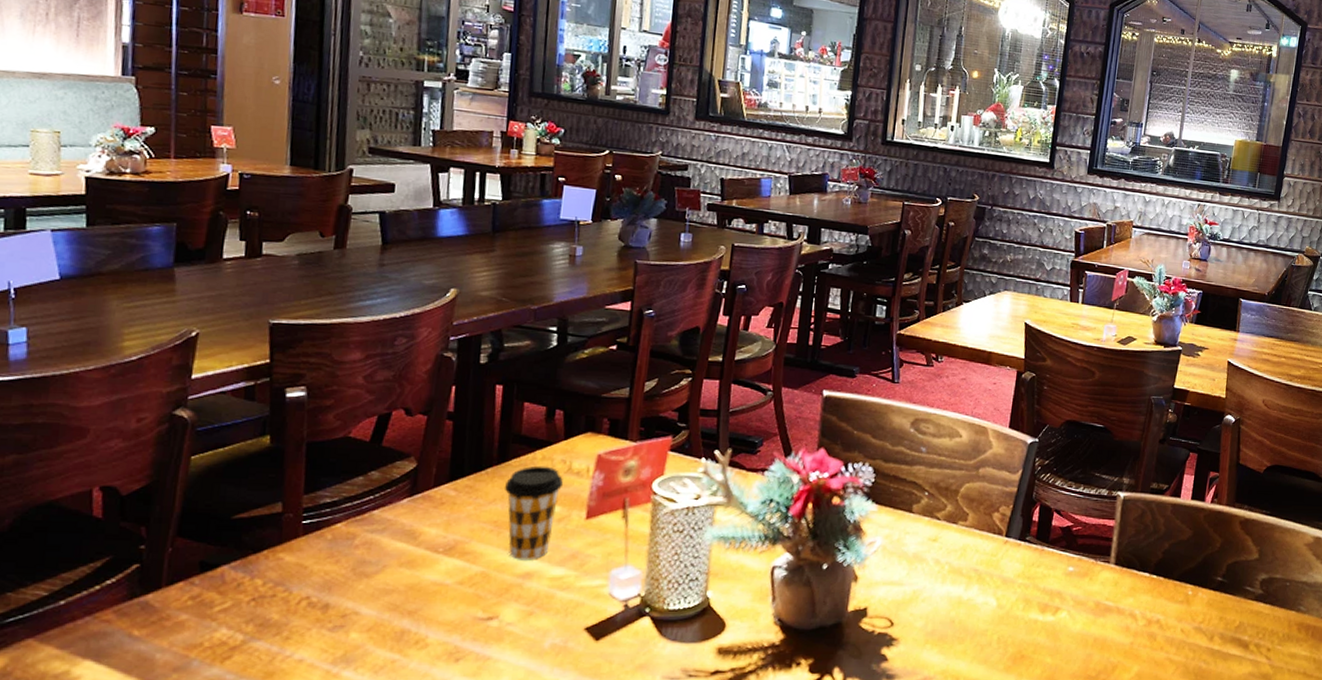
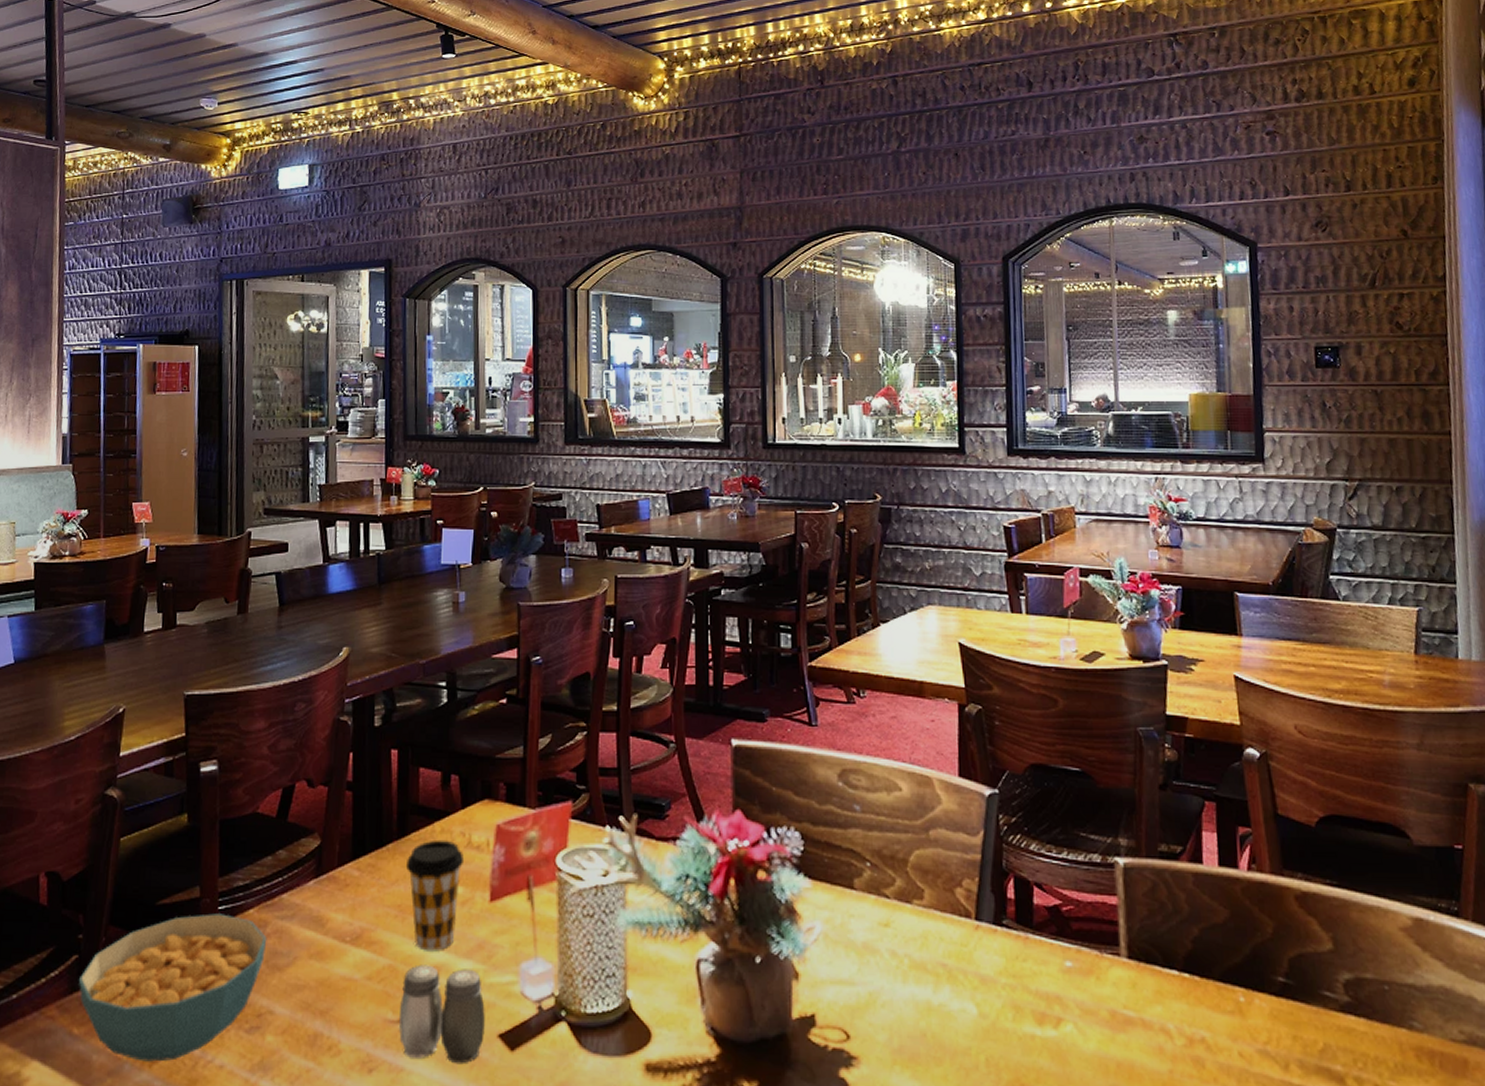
cereal bowl: none [139,527,355,658] -> present [78,913,267,1062]
salt and pepper shaker: none [488,571,574,653] -> present [399,964,485,1065]

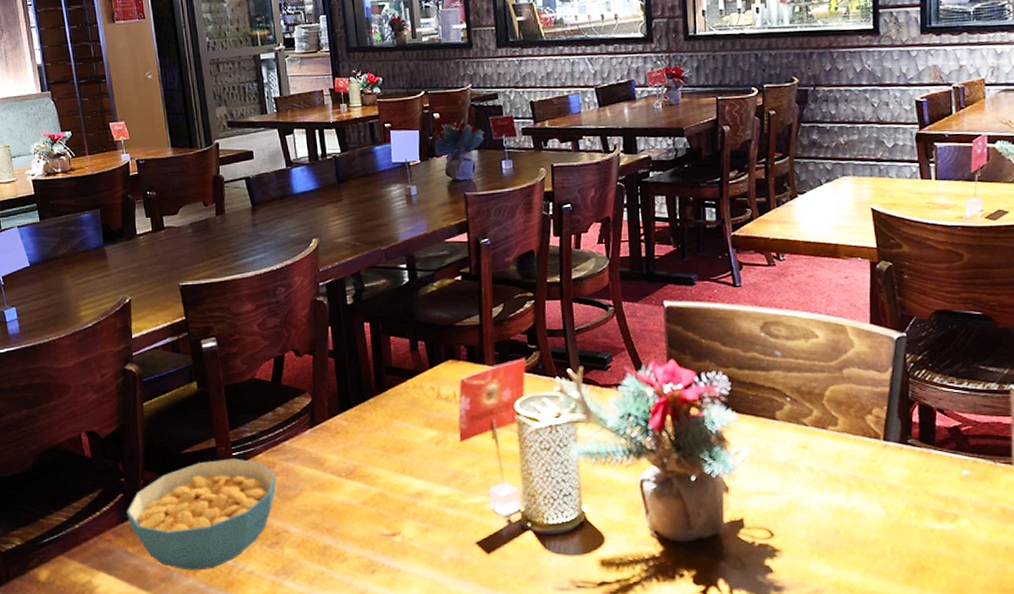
salt and pepper shaker: present [399,964,485,1065] -> none [392,491,465,565]
coffee cup: present [405,839,465,951] -> none [386,394,436,481]

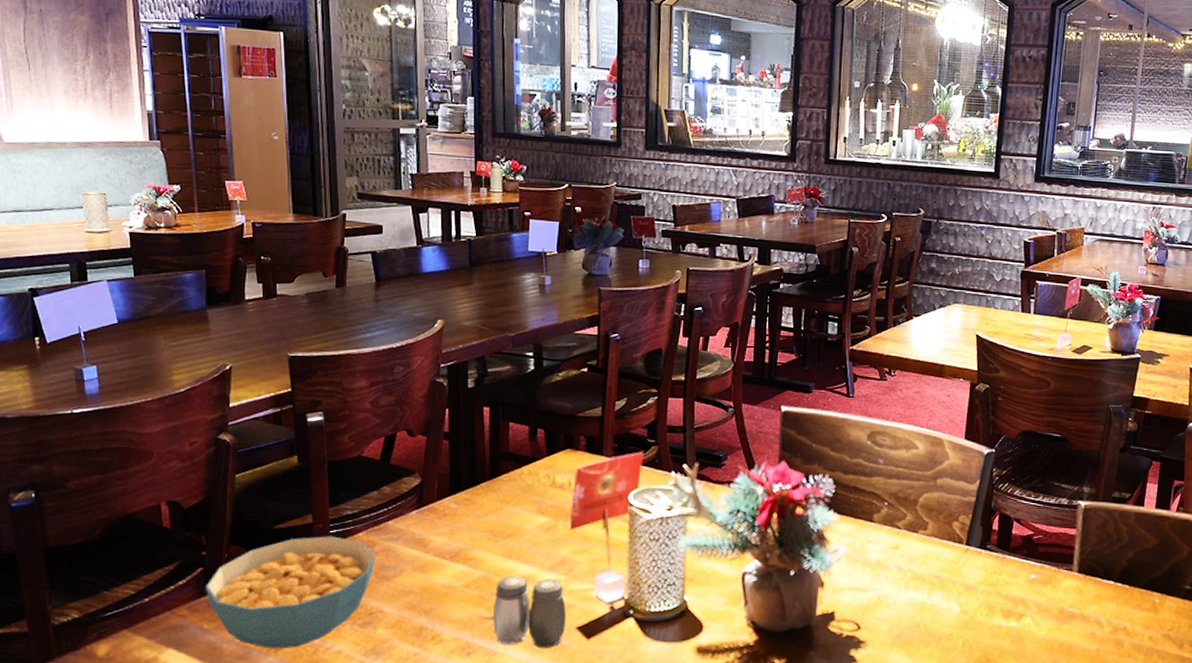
salt and pepper shaker: none [392,491,465,565] -> present [493,576,566,649]

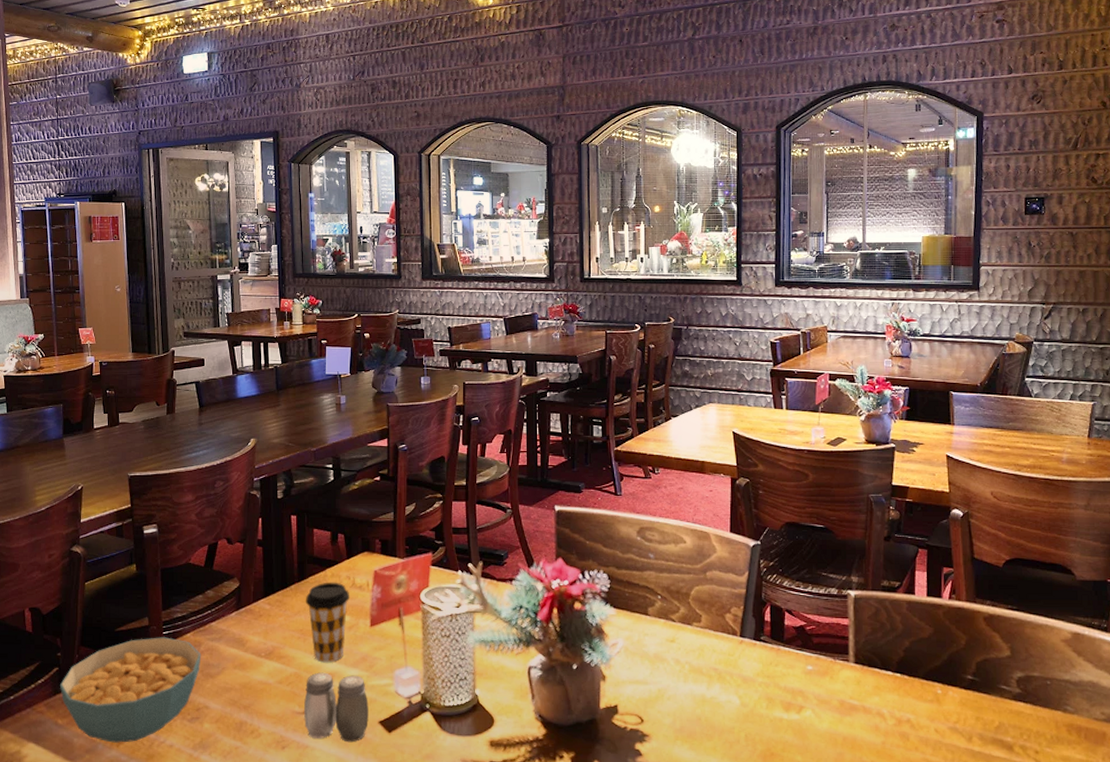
coffee cup: none [497,480,549,566] -> present [305,582,350,663]

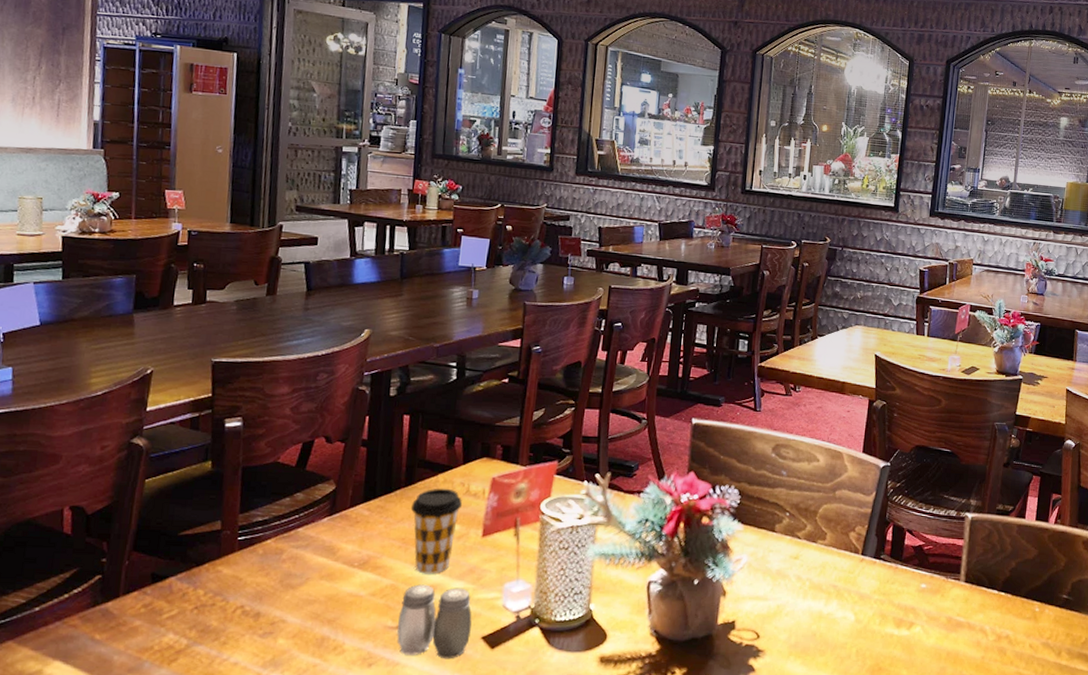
cereal bowl: present [59,637,202,743] -> none [101,543,283,661]

